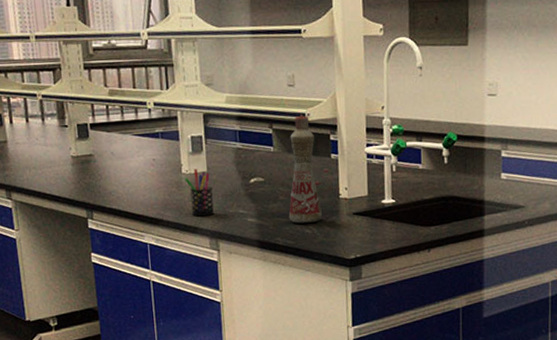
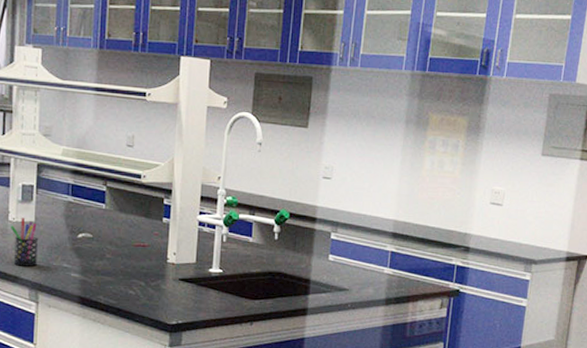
bottle: present [288,114,322,224] -> none [113,175,148,284]

